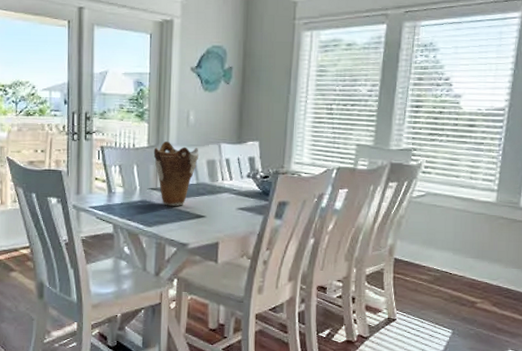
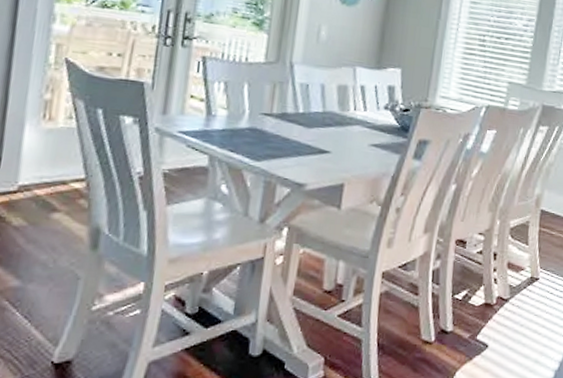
vase: present [153,142,199,206] -> none [271,58,329,138]

